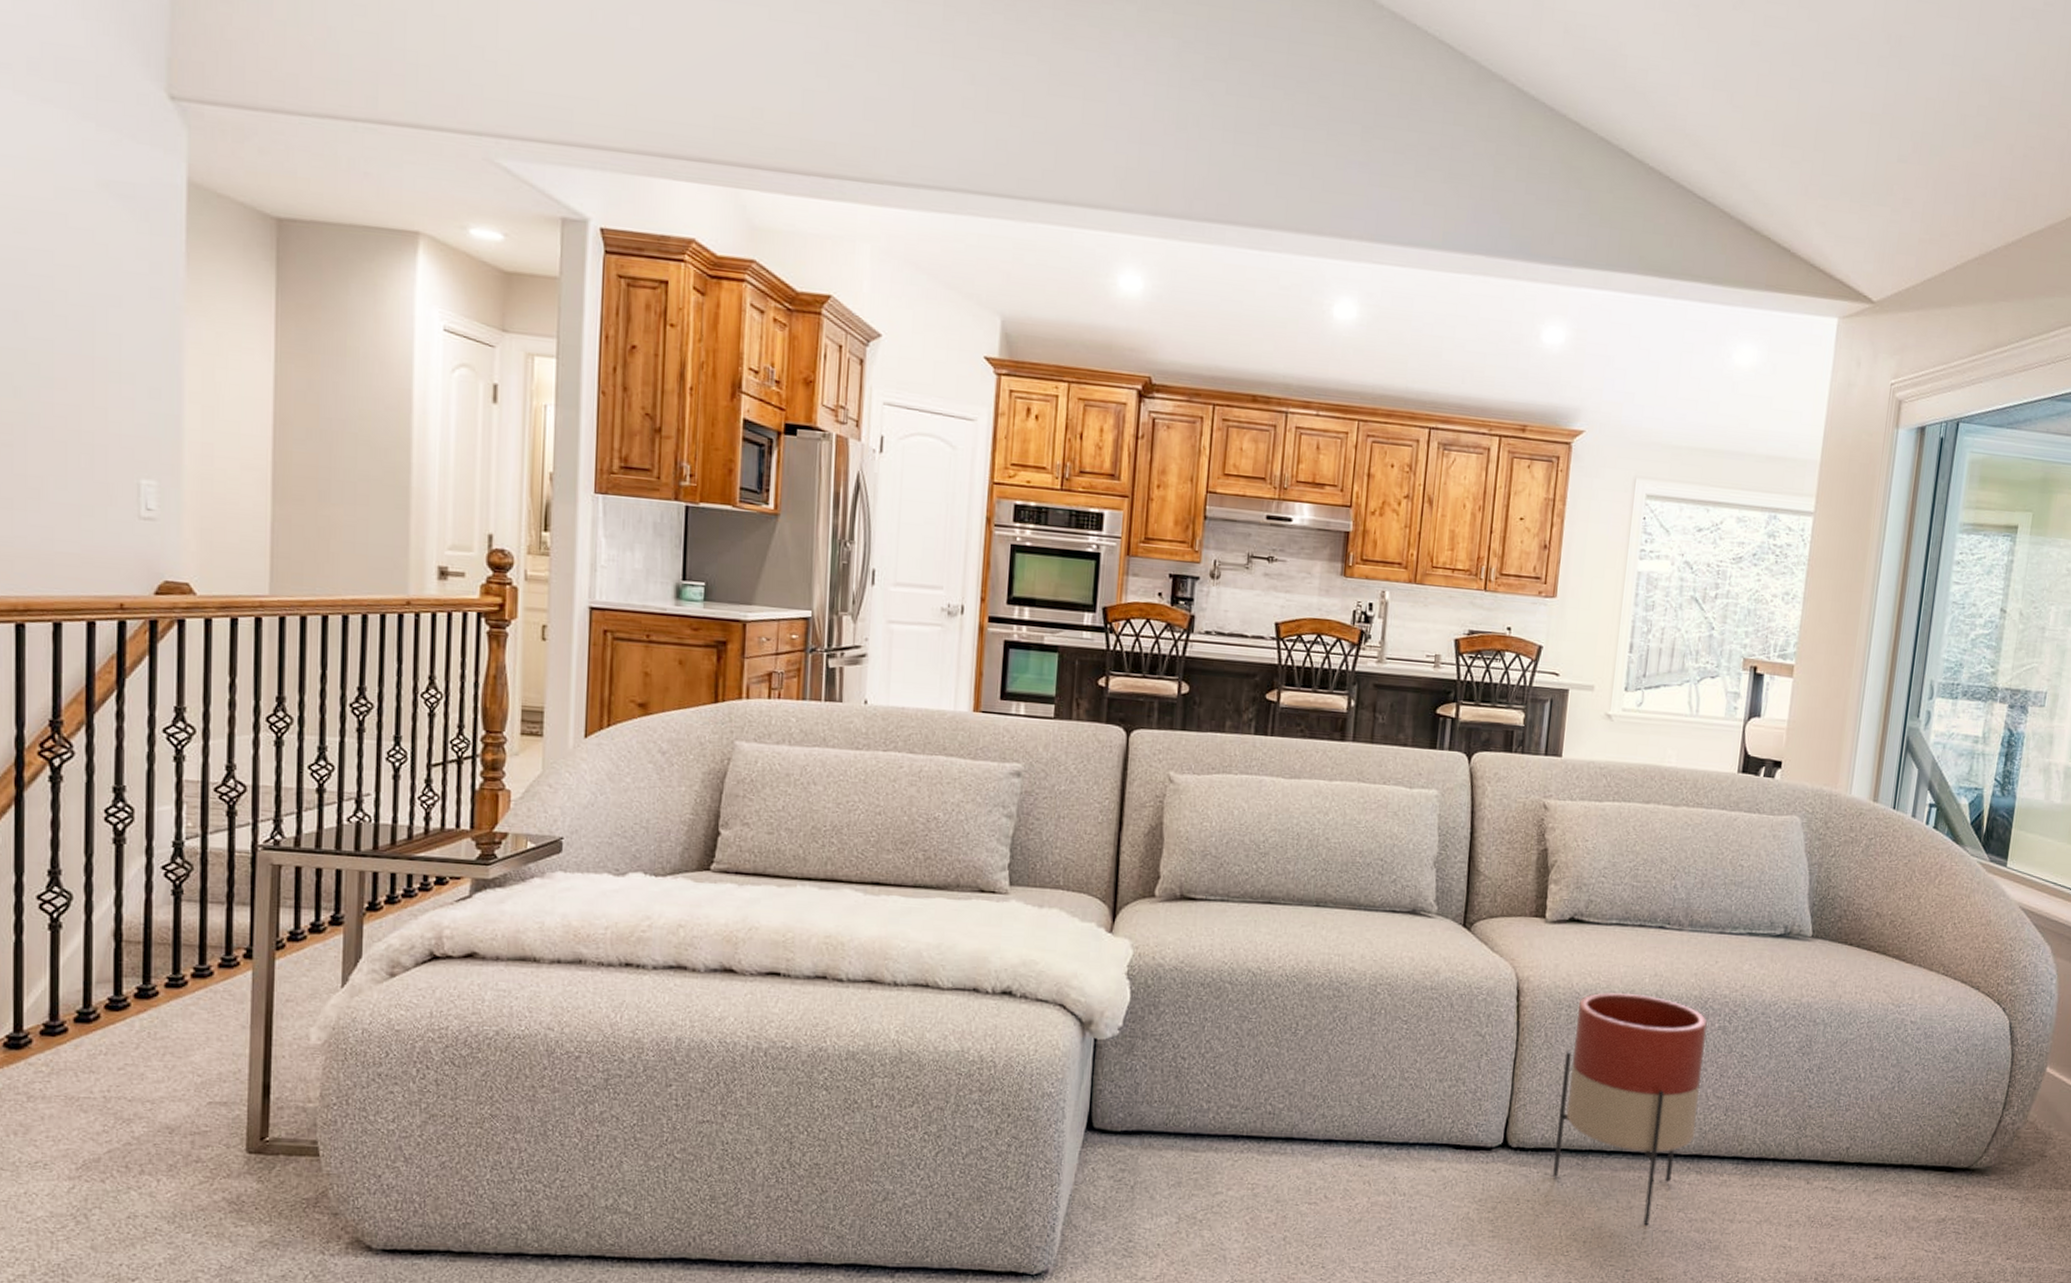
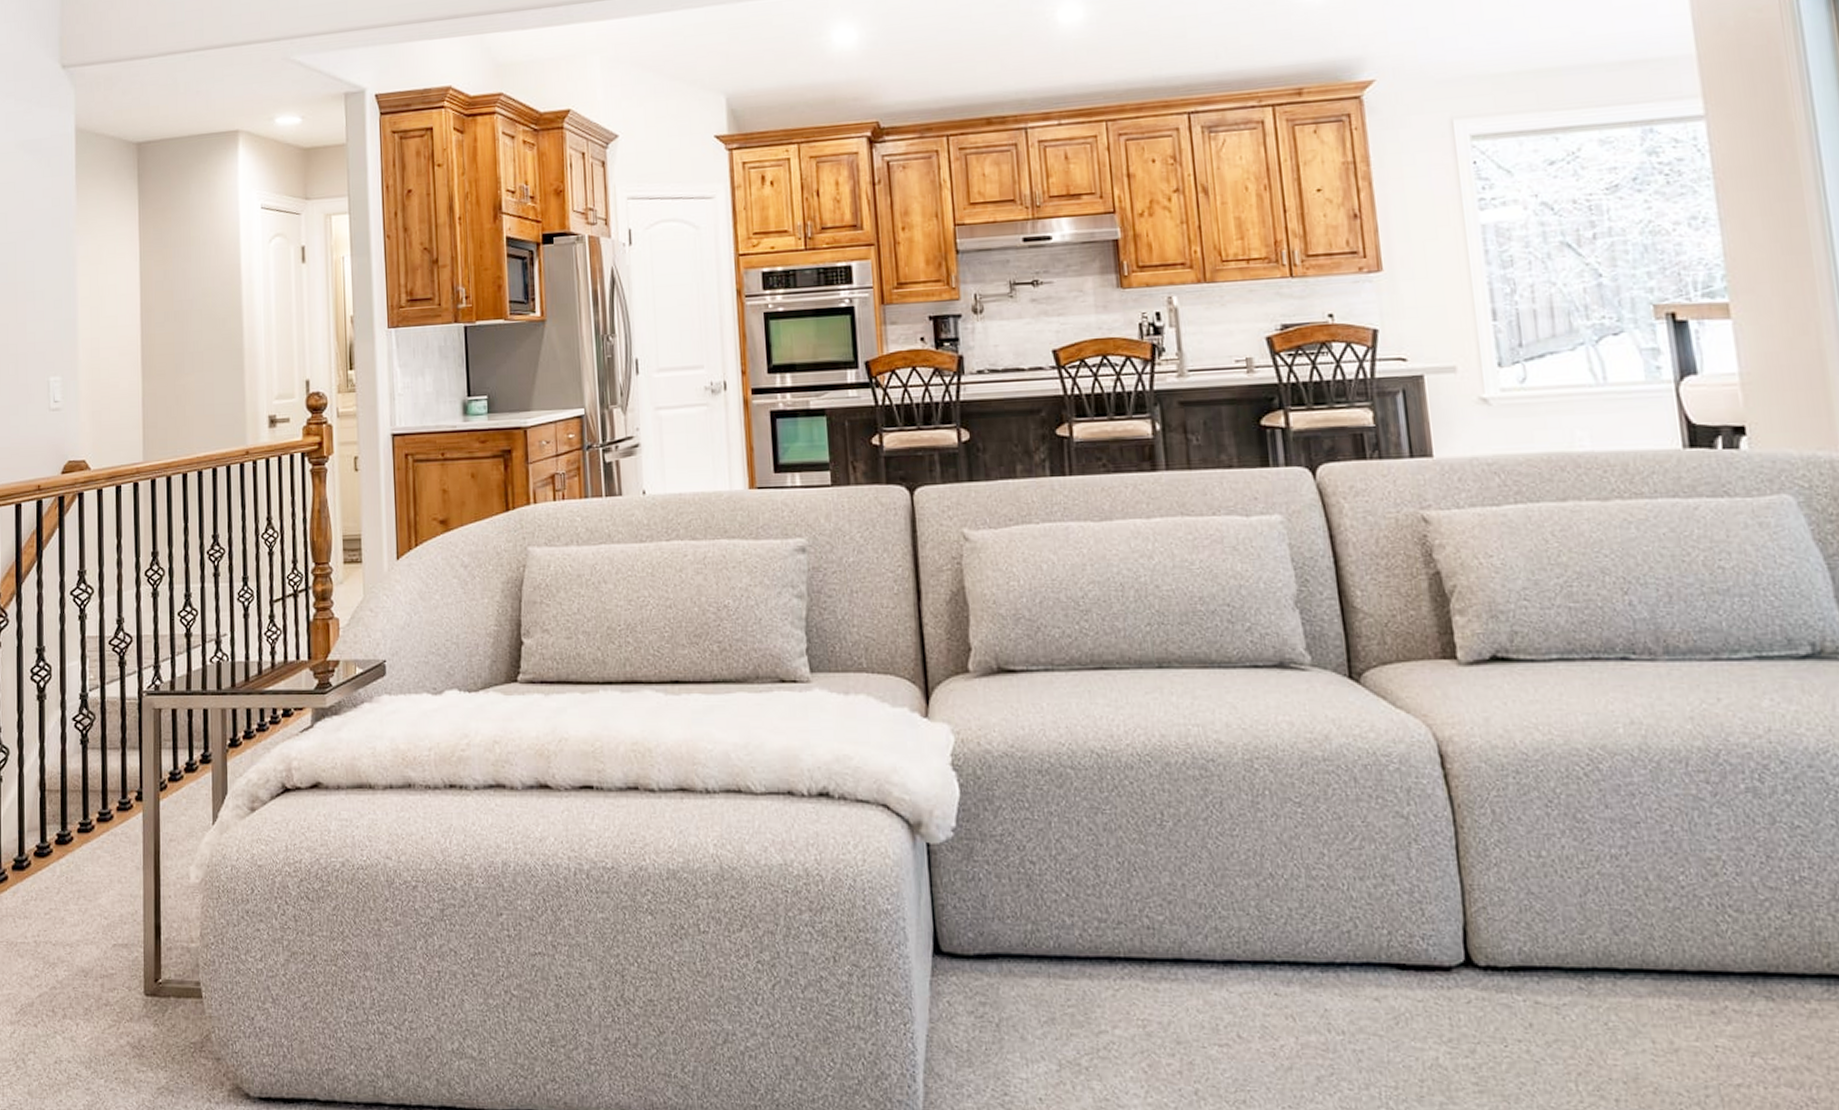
planter: present [1553,992,1707,1226] -> none [1526,749,1749,1077]

